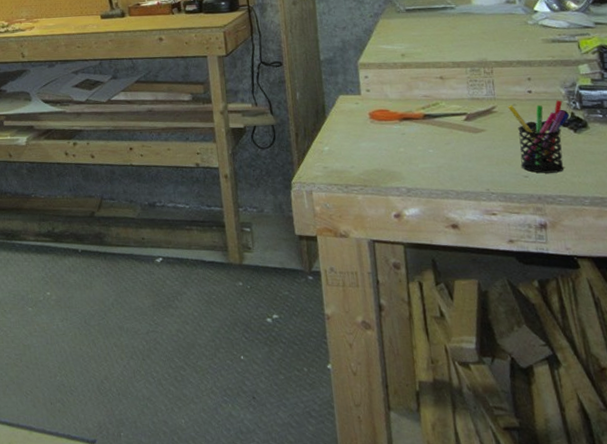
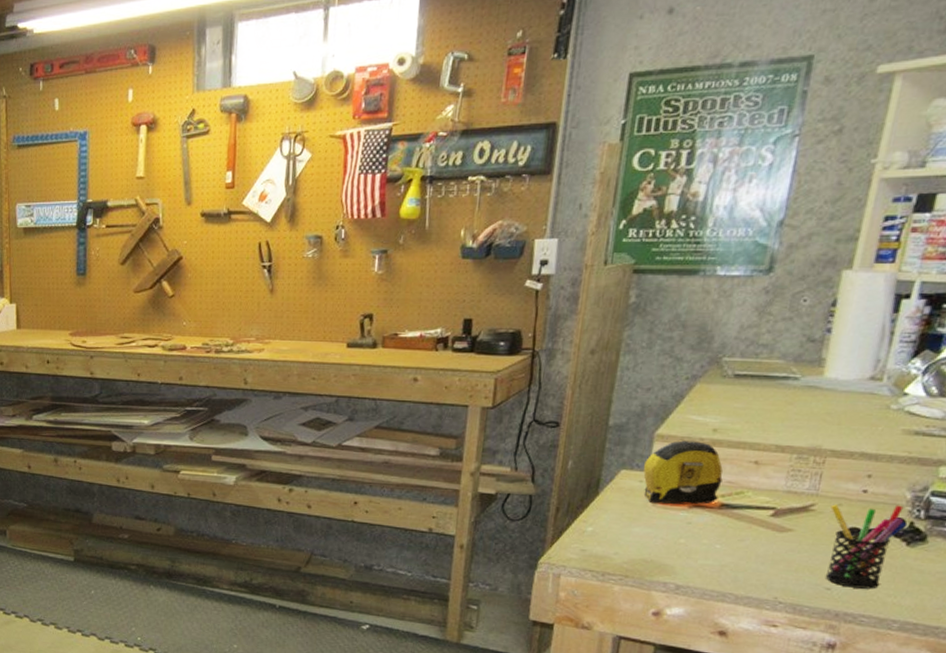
tape measure: none [355,65,420,121] -> present [643,440,723,505]

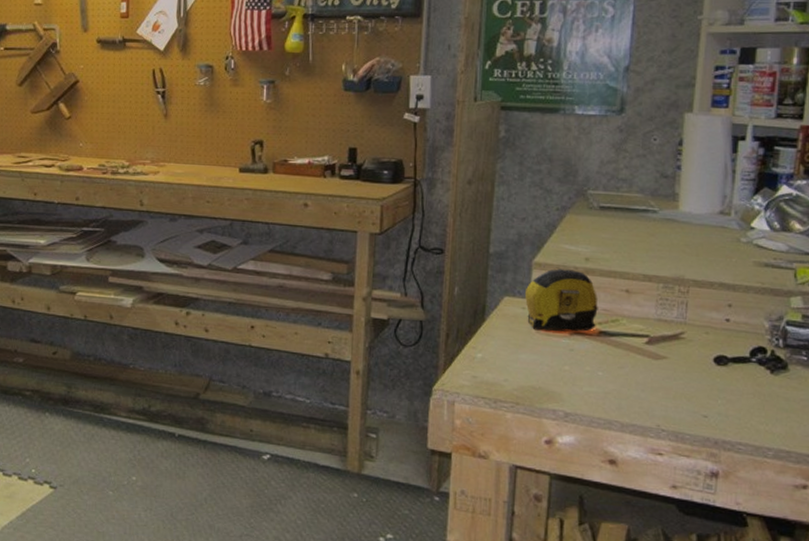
pen holder: present [825,504,907,589] -> none [699,332,769,417]

